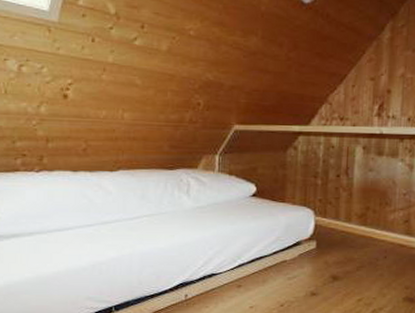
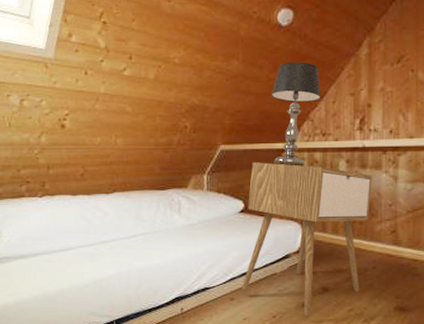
nightstand: none [250,144,388,306] -> present [241,162,372,316]
table lamp: none [289,41,341,151] -> present [271,61,321,167]

